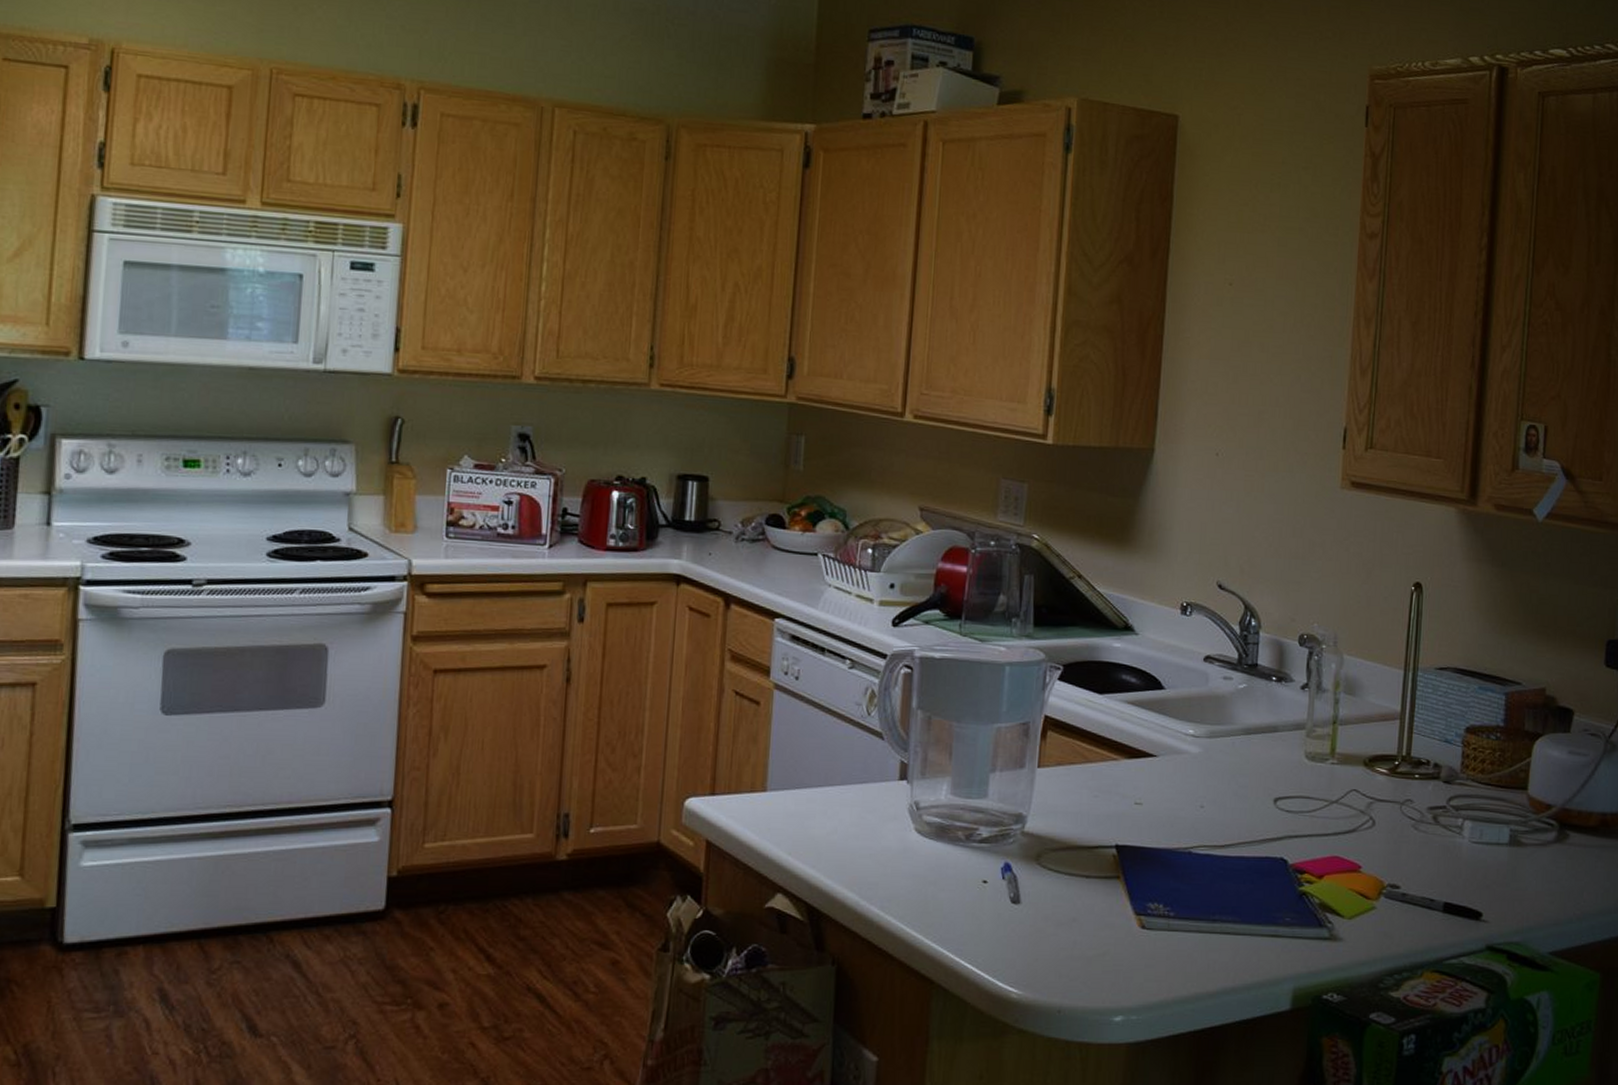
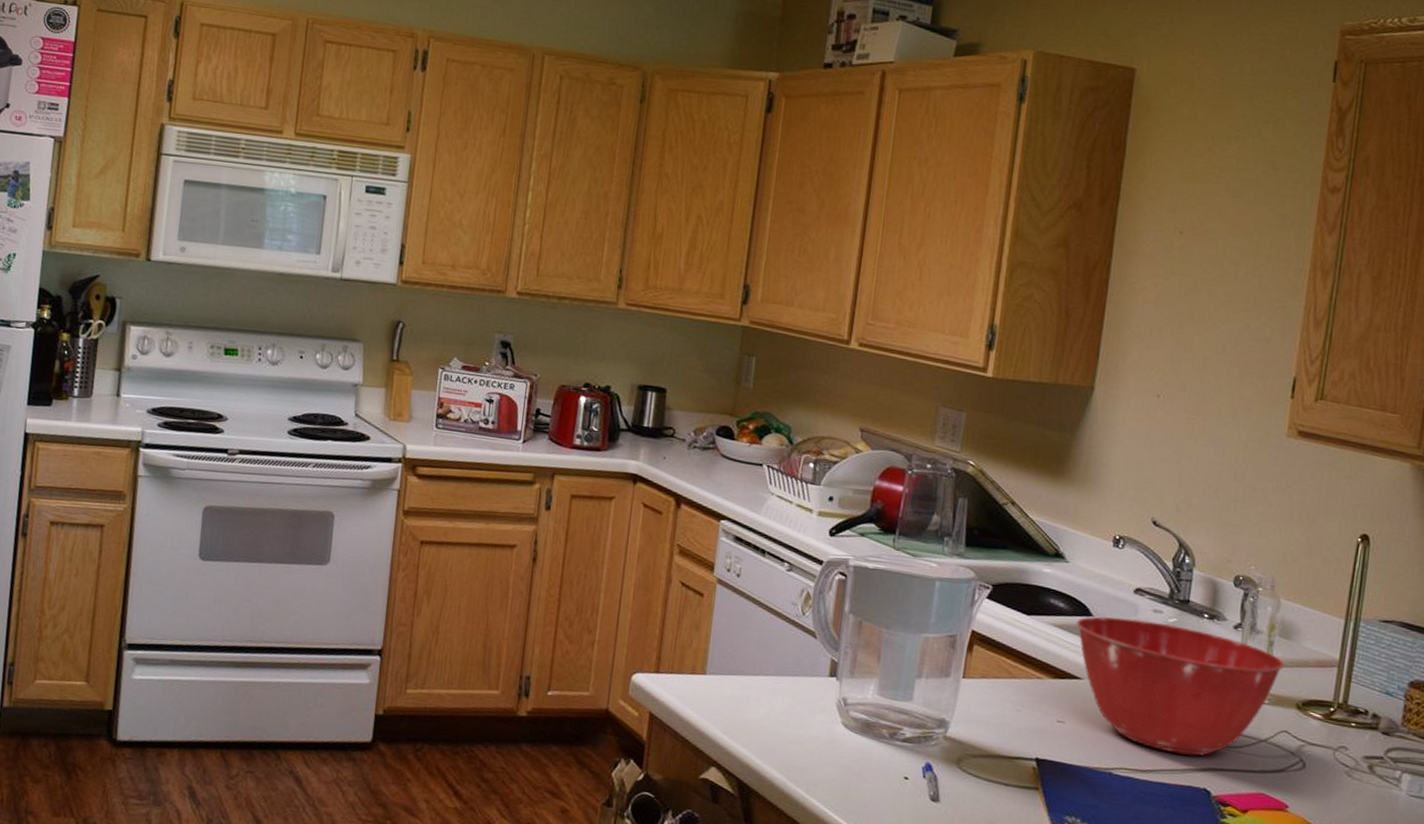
mixing bowl: none [1149,688,1350,825] -> present [1076,616,1285,756]

